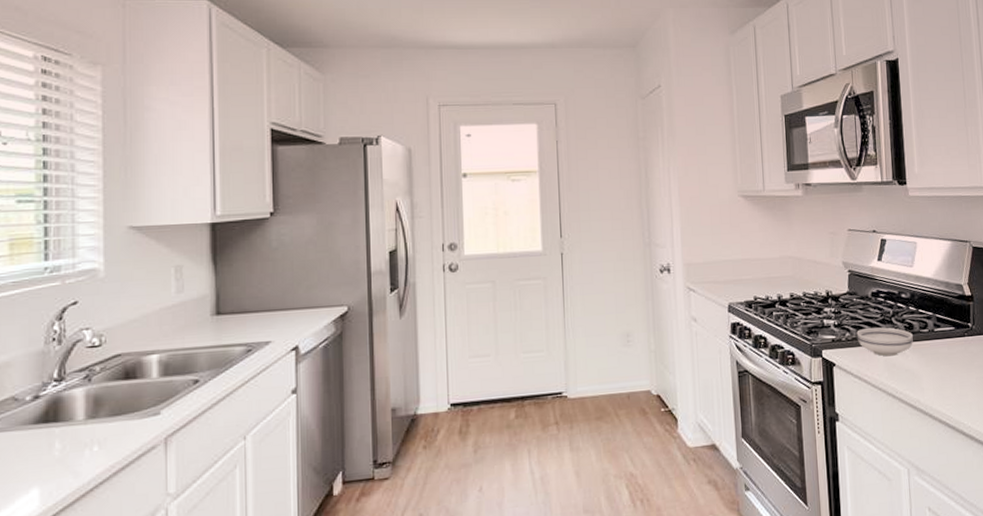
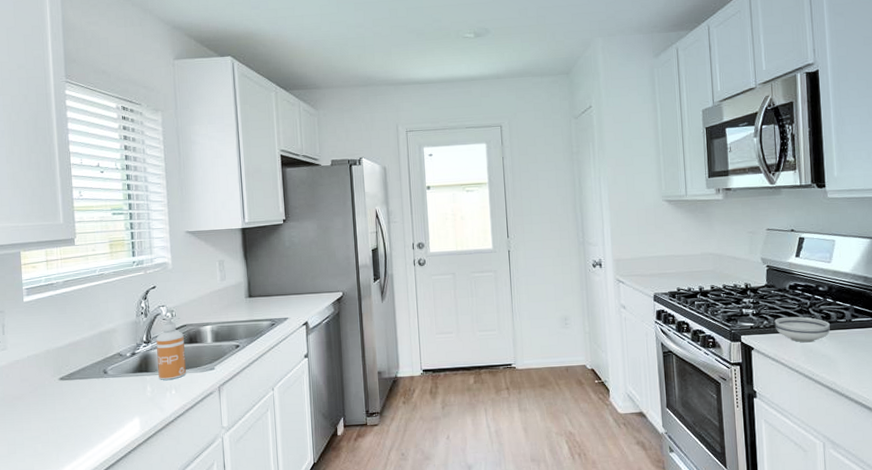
soap dispenser: none [74,343,117,433] -> present [156,316,186,380]

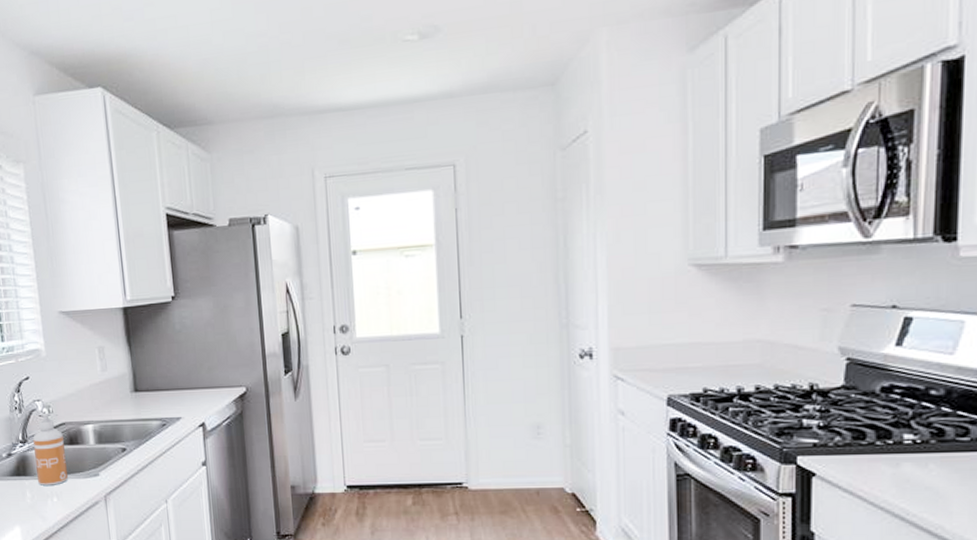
bowl: present [774,316,831,343] -> none [852,431,944,469]

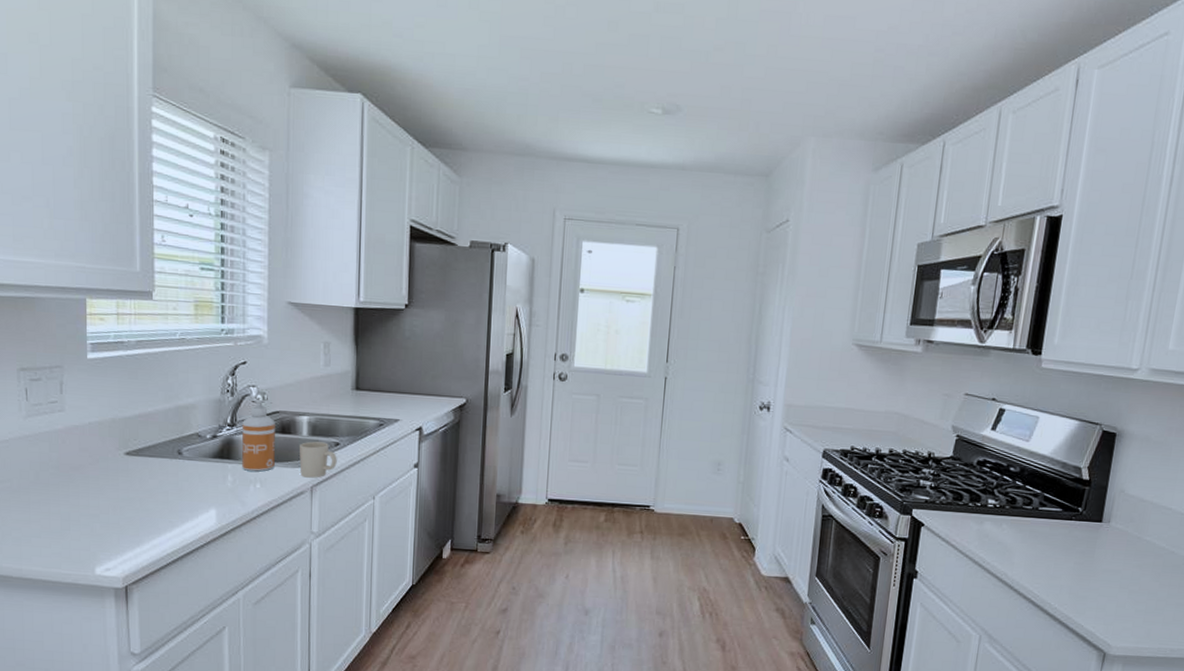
mug: none [87,449,126,487] -> present [299,441,337,478]

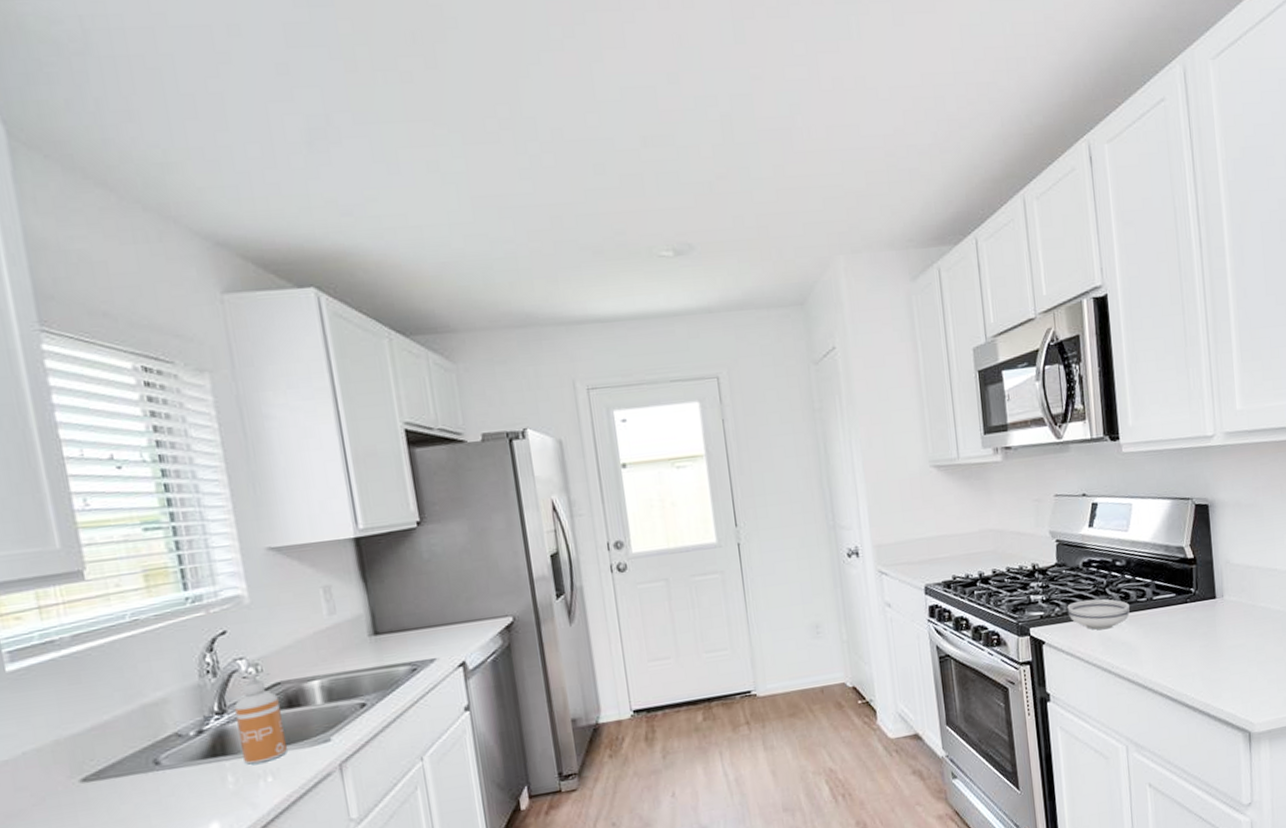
mug: present [299,441,337,478] -> none [314,706,367,755]
bowl: none [952,494,1015,527] -> present [1067,599,1130,630]

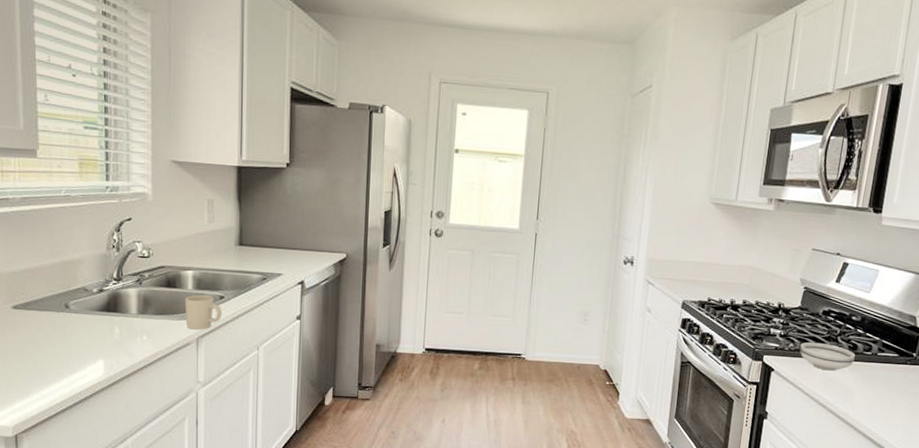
soap dispenser: present [234,672,287,765] -> none [129,254,161,324]
mug: none [314,706,367,755] -> present [184,295,222,330]

